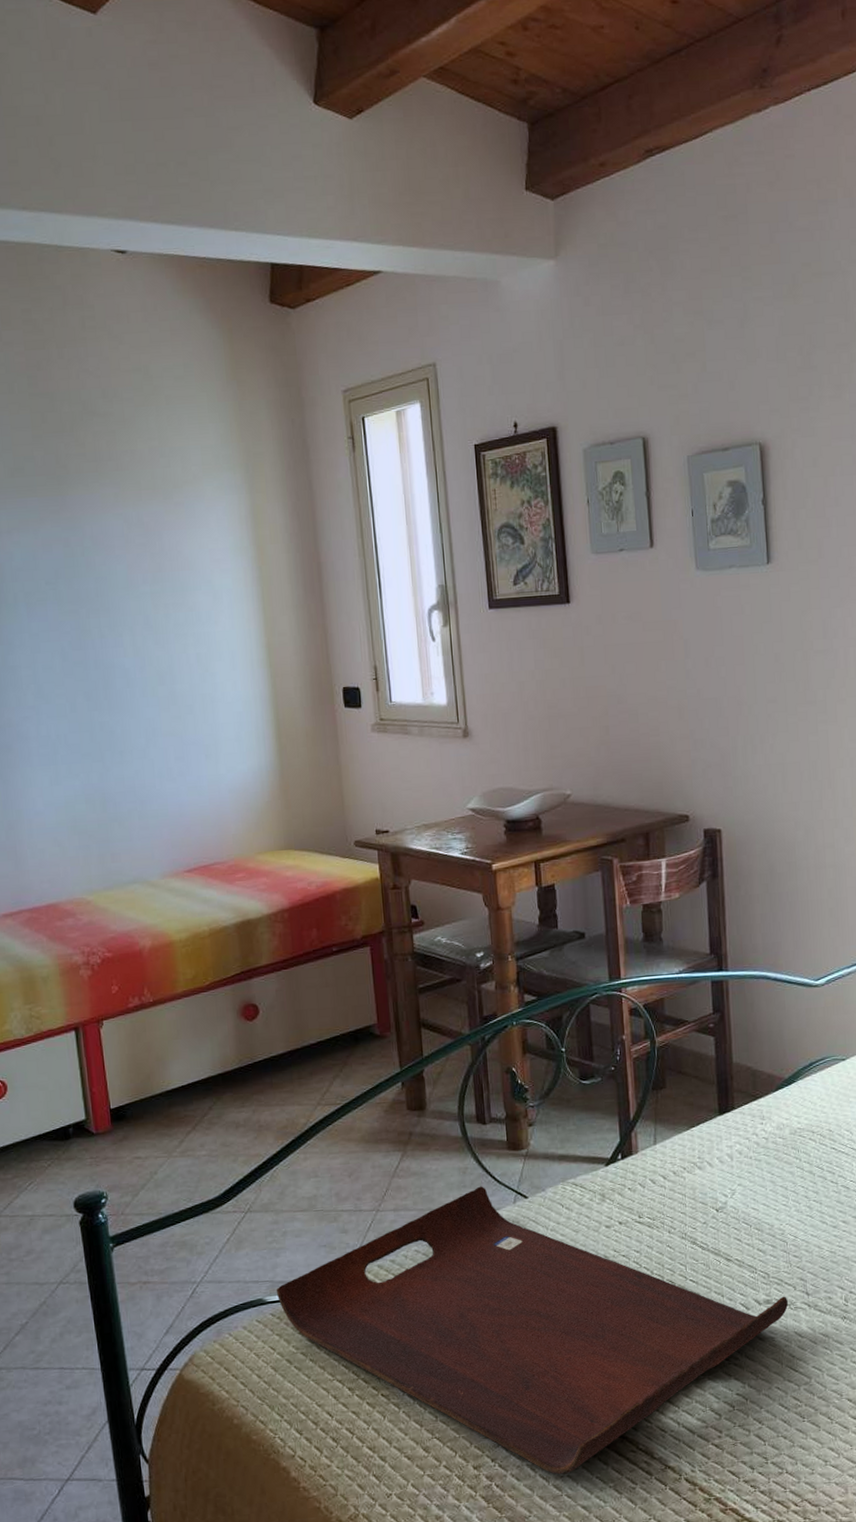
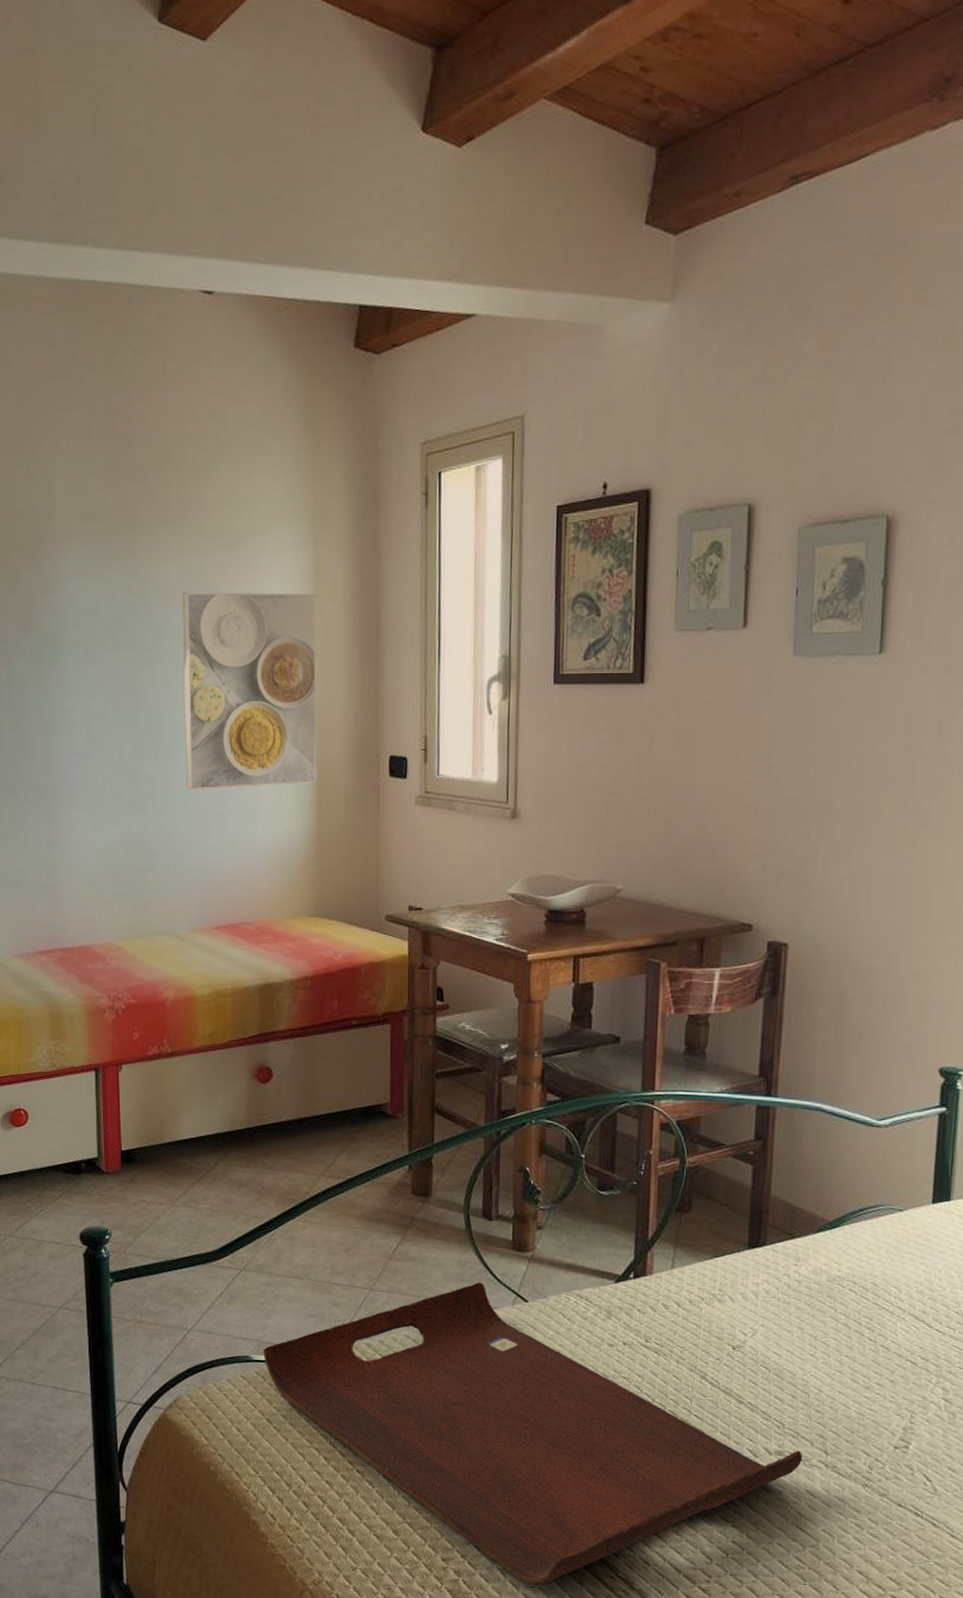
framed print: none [122,536,274,737] -> present [183,592,317,791]

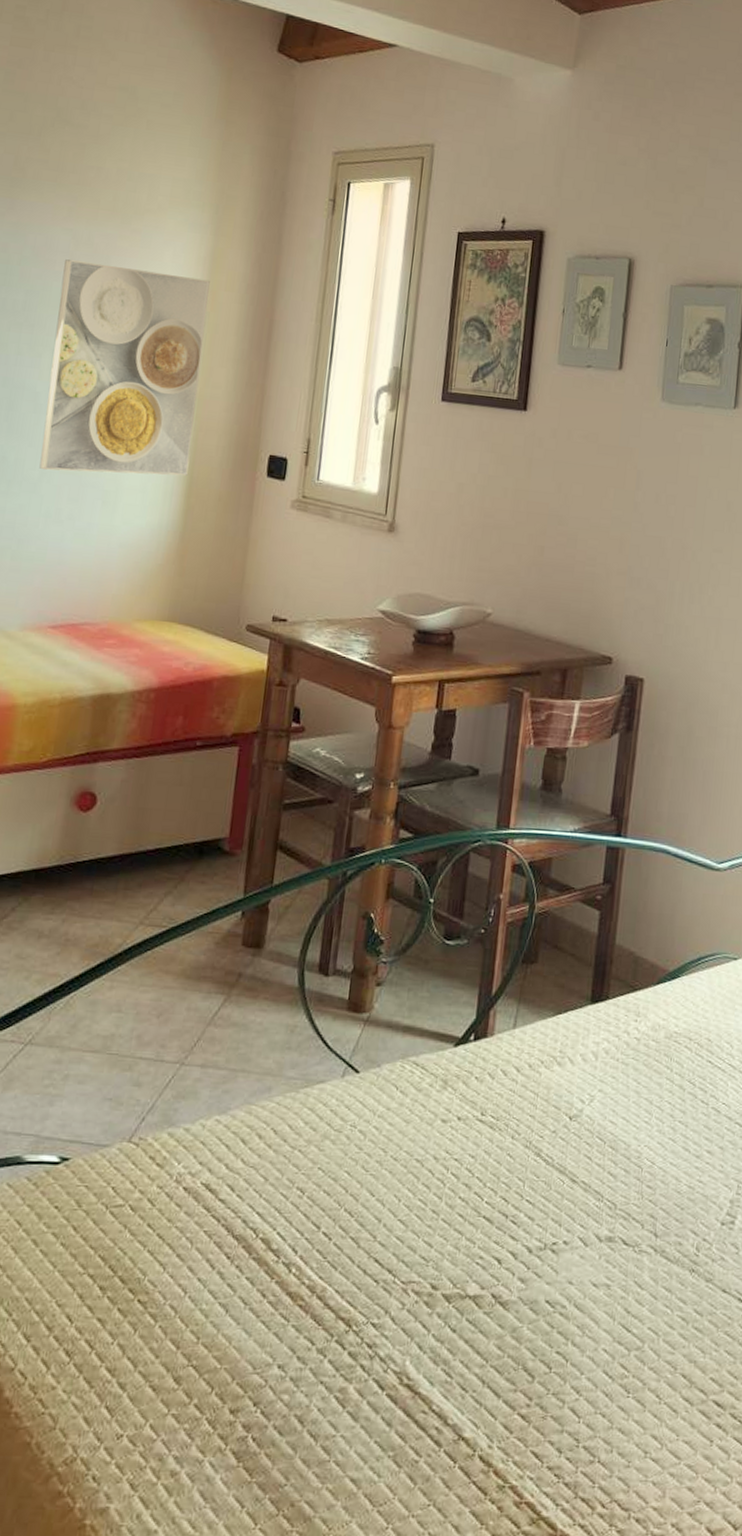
serving tray: present [263,1282,802,1586] -> none [39,1050,632,1433]

